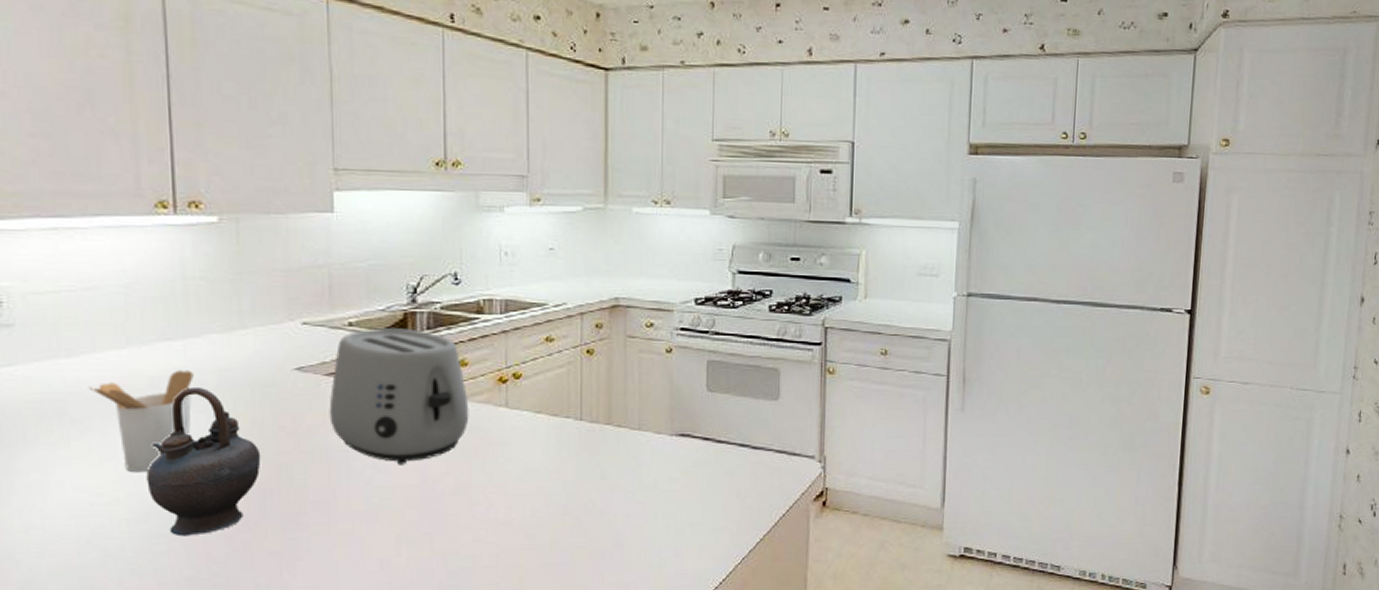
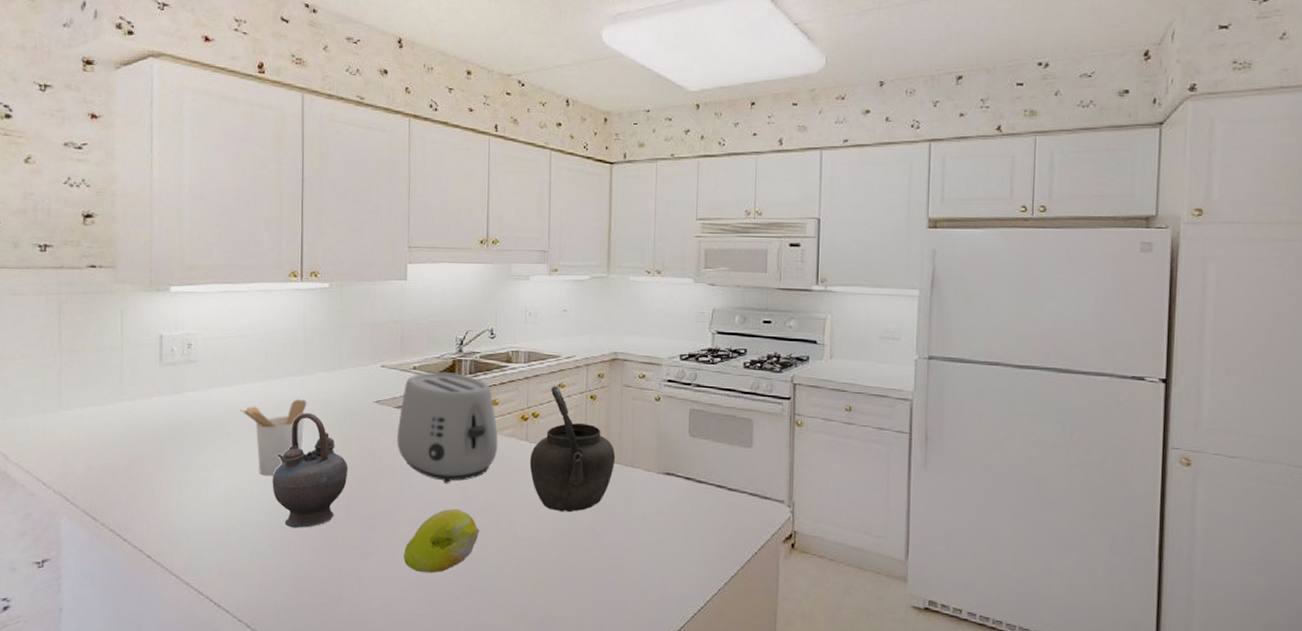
fruit: none [345,494,449,575] -> present [403,508,480,574]
kettle: none [511,340,620,488] -> present [529,385,616,513]

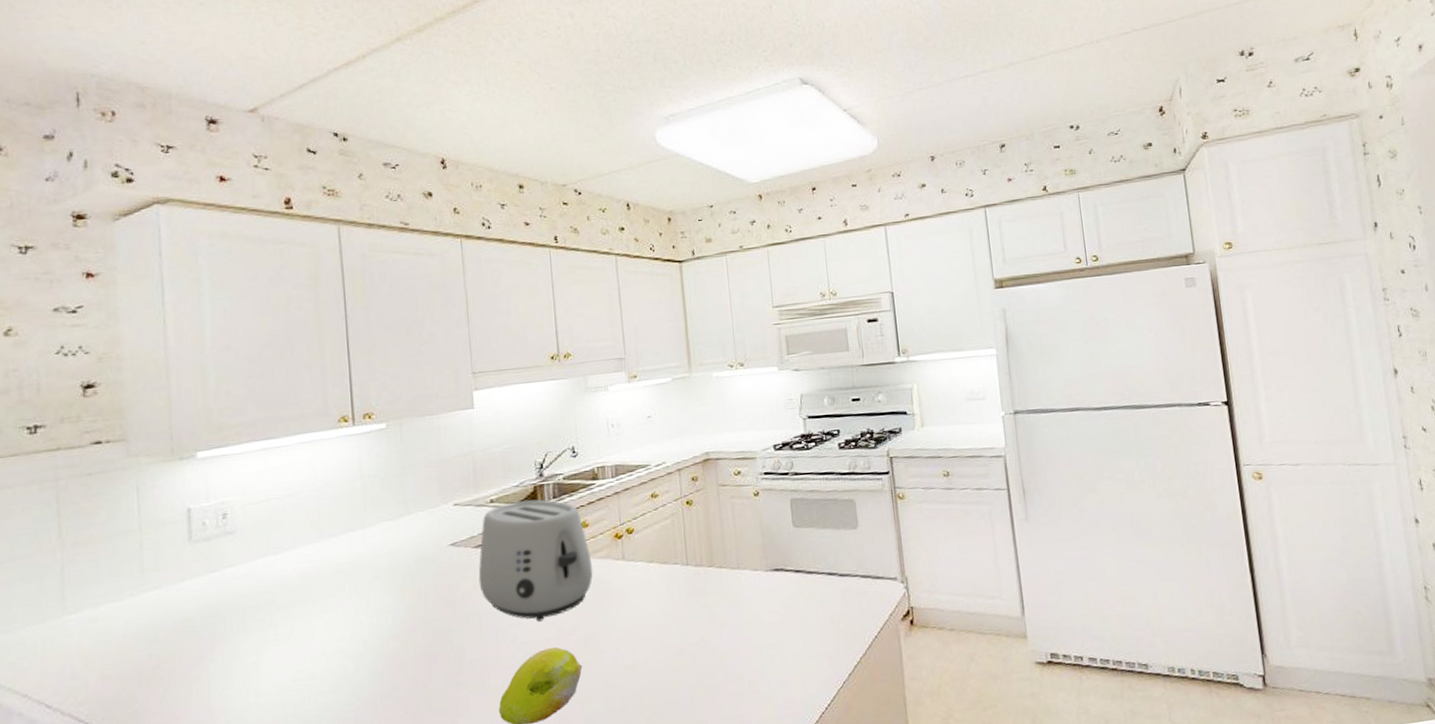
utensil holder: present [240,399,307,476] -> none [291,555,371,649]
teapot: present [272,412,348,529] -> none [336,568,426,704]
kettle: present [529,385,616,513] -> none [628,496,721,631]

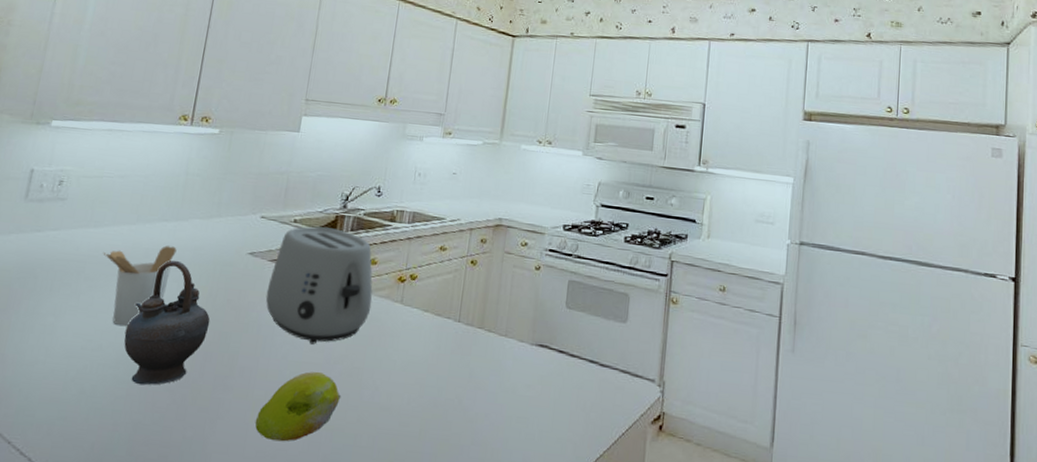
utensil holder: none [291,555,371,649] -> present [103,245,177,327]
teapot: none [336,568,426,704] -> present [124,260,210,386]

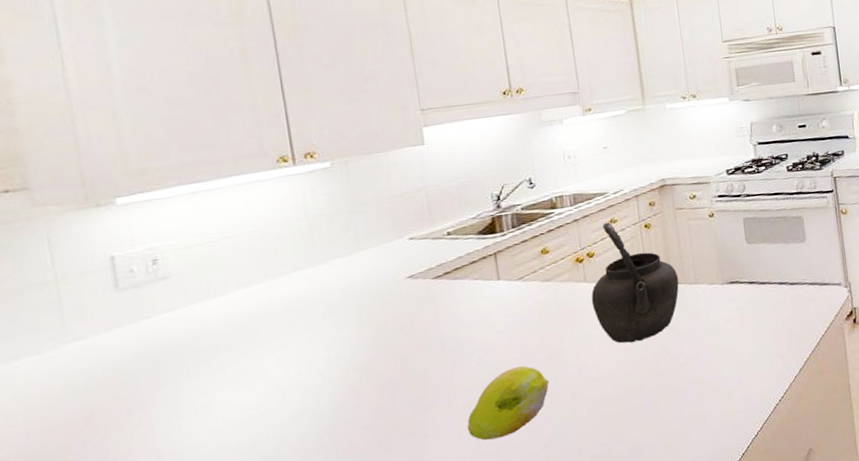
utensil holder: present [103,245,177,327] -> none [236,292,326,385]
teapot: present [124,260,210,386] -> none [292,304,388,433]
toaster: present [265,226,373,345] -> none [439,229,556,344]
kettle: none [401,248,491,382] -> present [591,222,679,343]

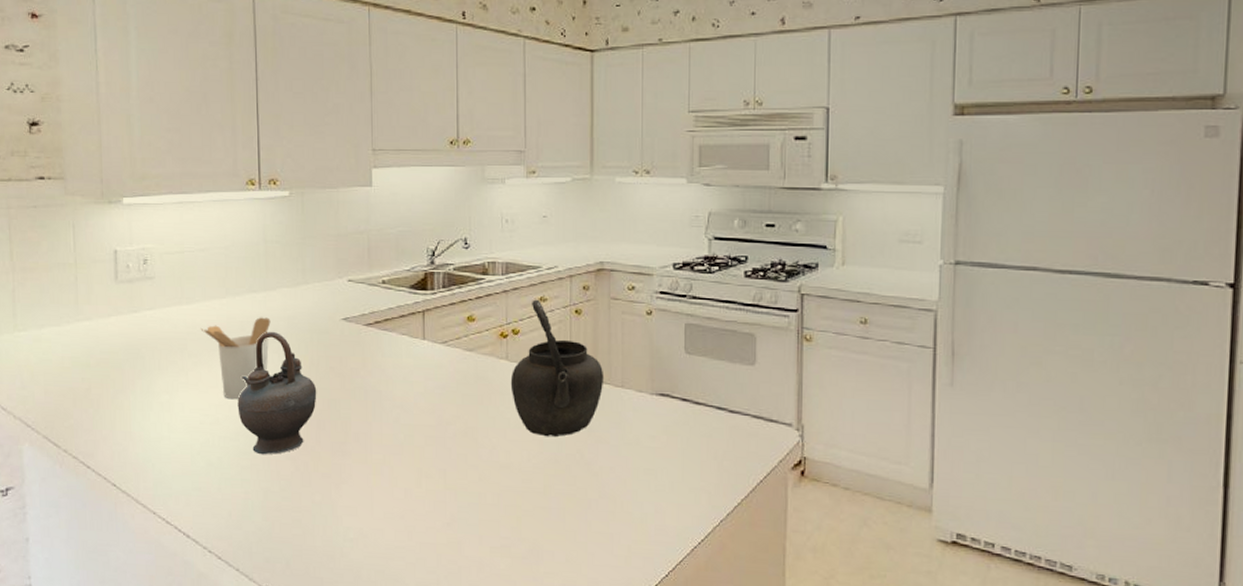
utensil holder: none [236,292,326,385] -> present [200,317,271,400]
teapot: none [292,304,388,433] -> present [237,331,317,455]
fruit: present [467,365,550,441] -> none [378,433,459,503]

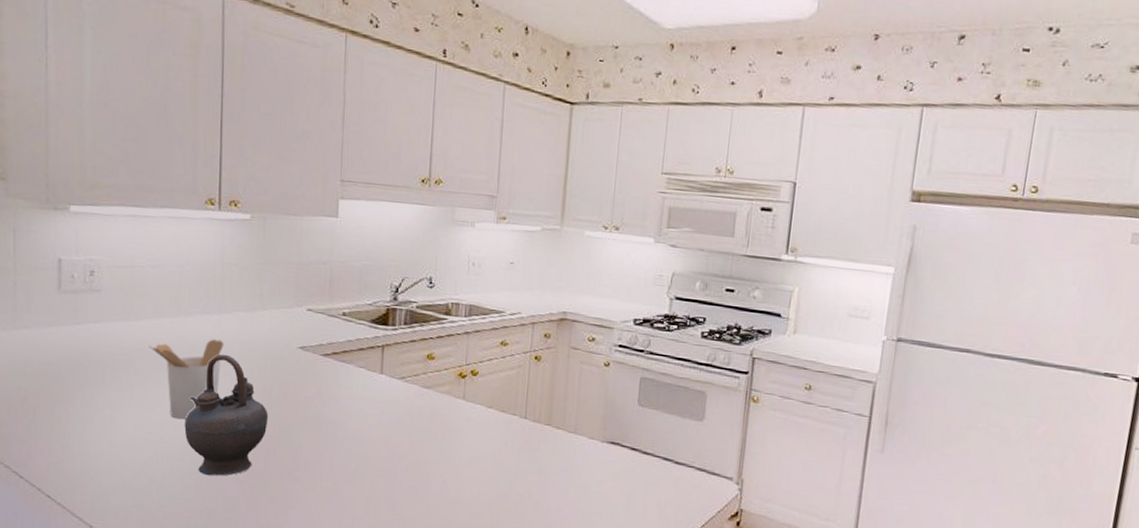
kettle: present [510,299,604,438] -> none [465,343,559,477]

